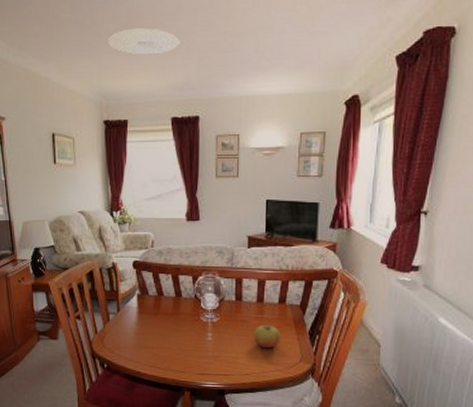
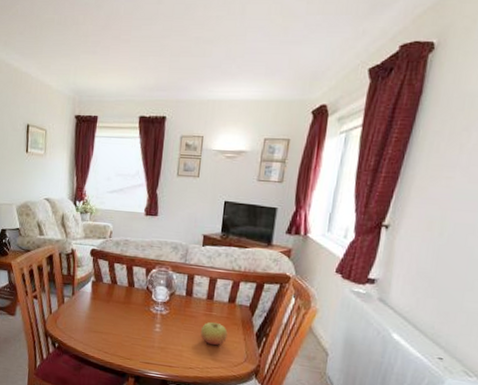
ceiling light: present [108,28,180,56] -> none [86,31,154,57]

